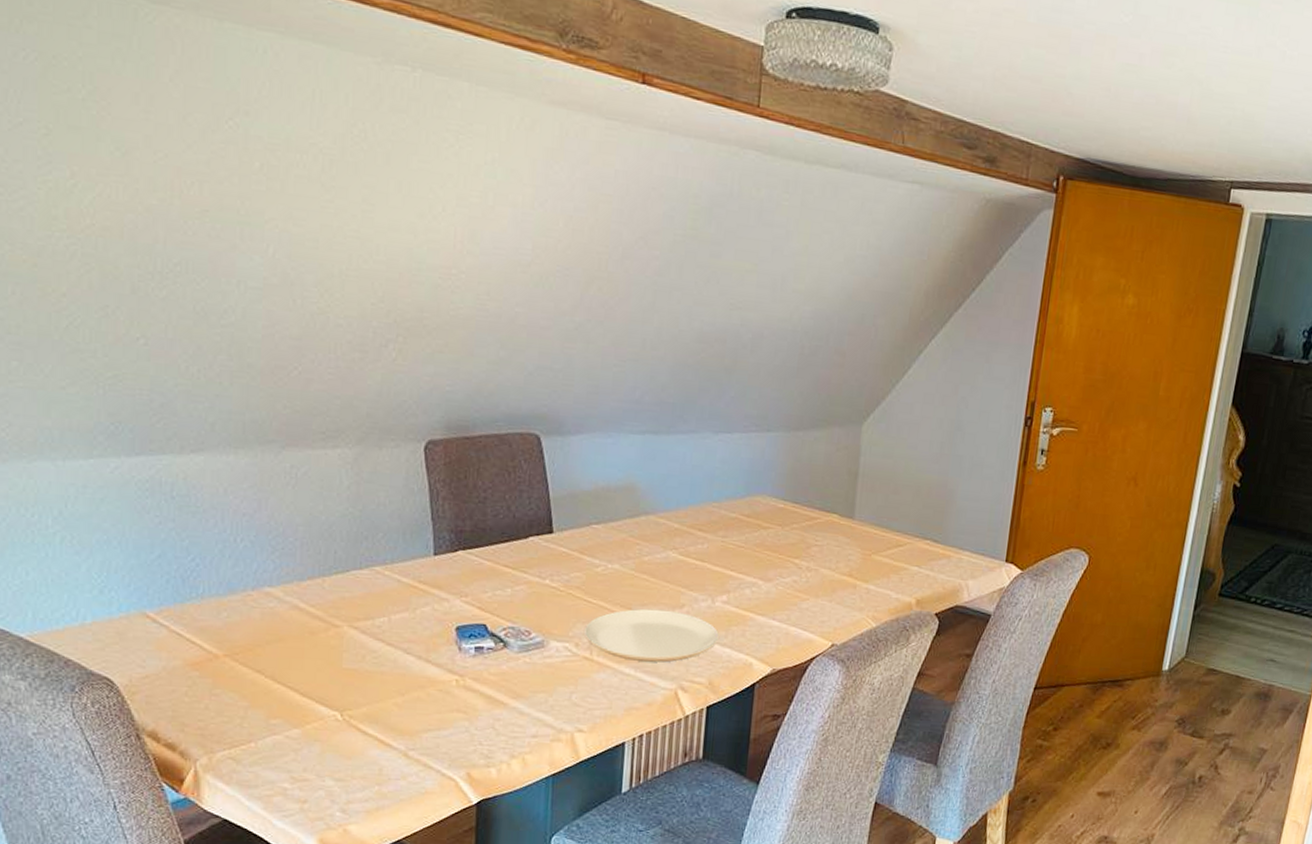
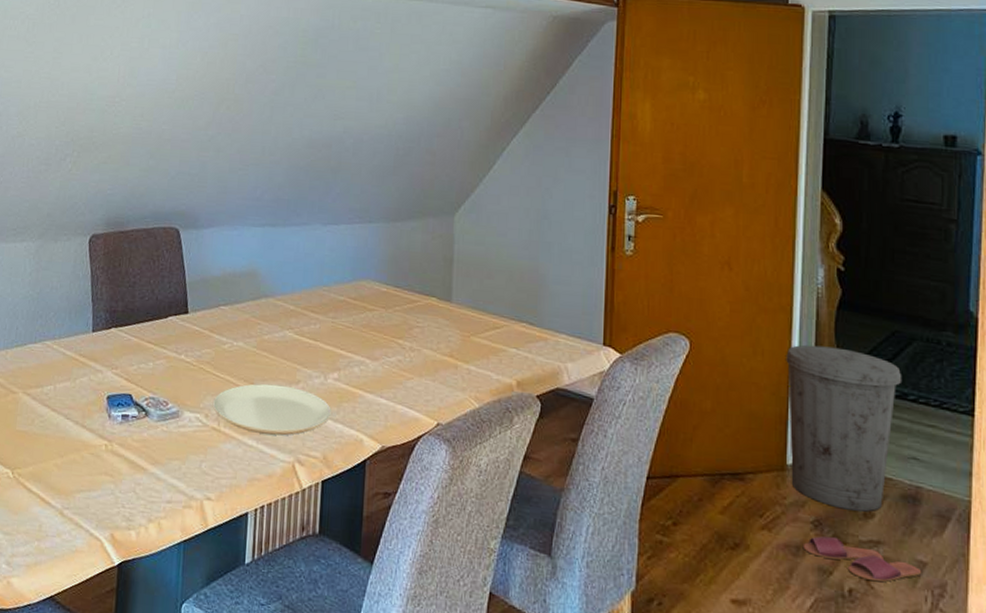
trash can: none [1164,558,1274,709] -> present [786,345,902,512]
slippers: none [1165,732,1262,769] -> present [802,536,922,582]

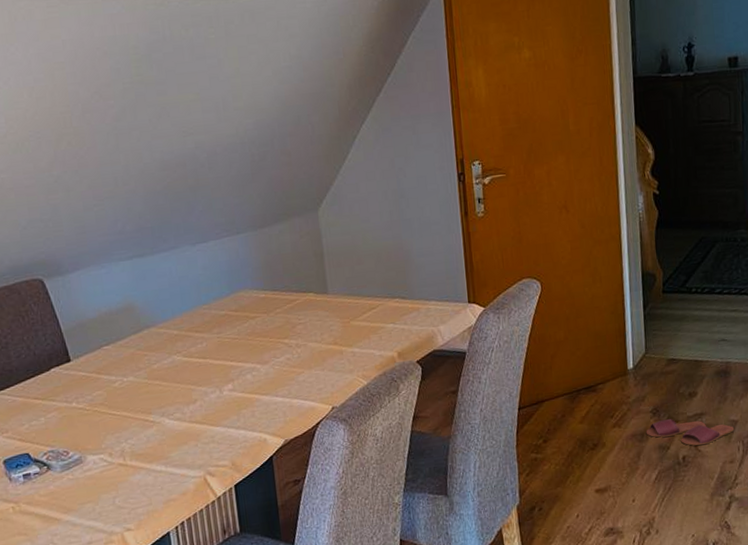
plate: present [213,384,331,436] -> none [114,407,232,459]
trash can: present [786,345,902,512] -> none [619,261,710,395]

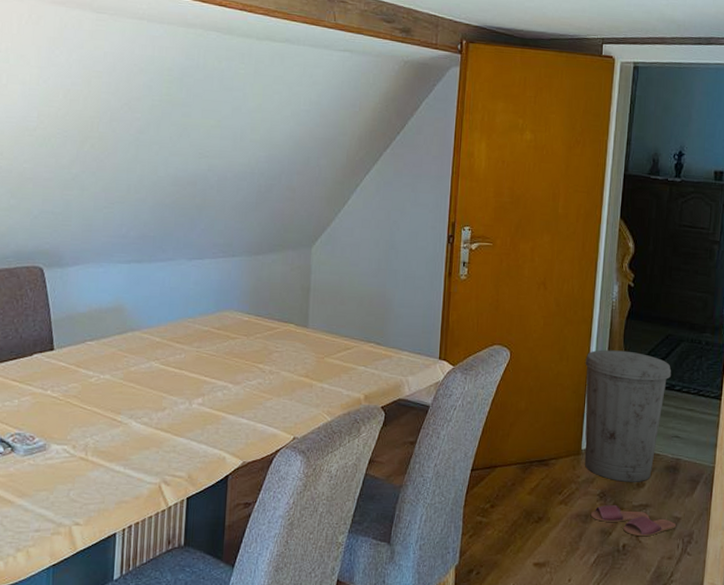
trash can: none [619,261,710,395] -> present [584,350,672,482]

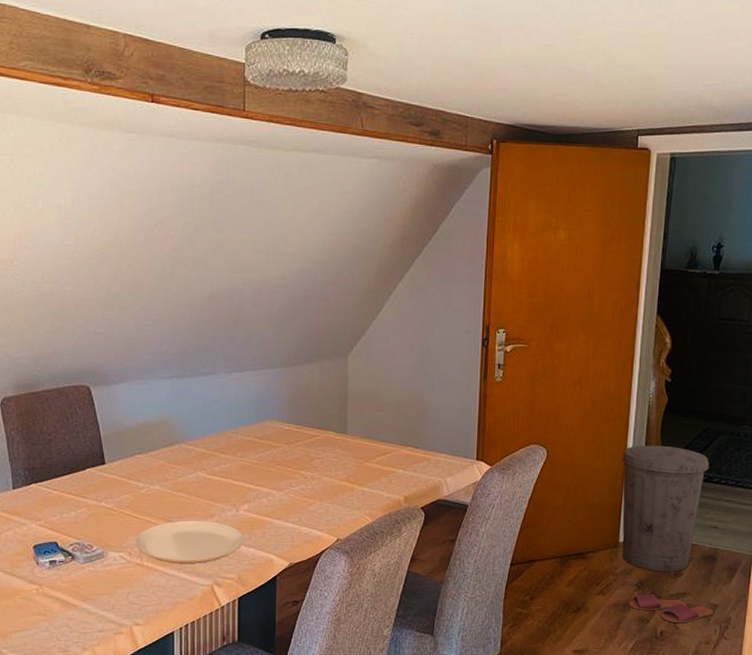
plate: none [80,412,196,460] -> present [135,520,244,564]

